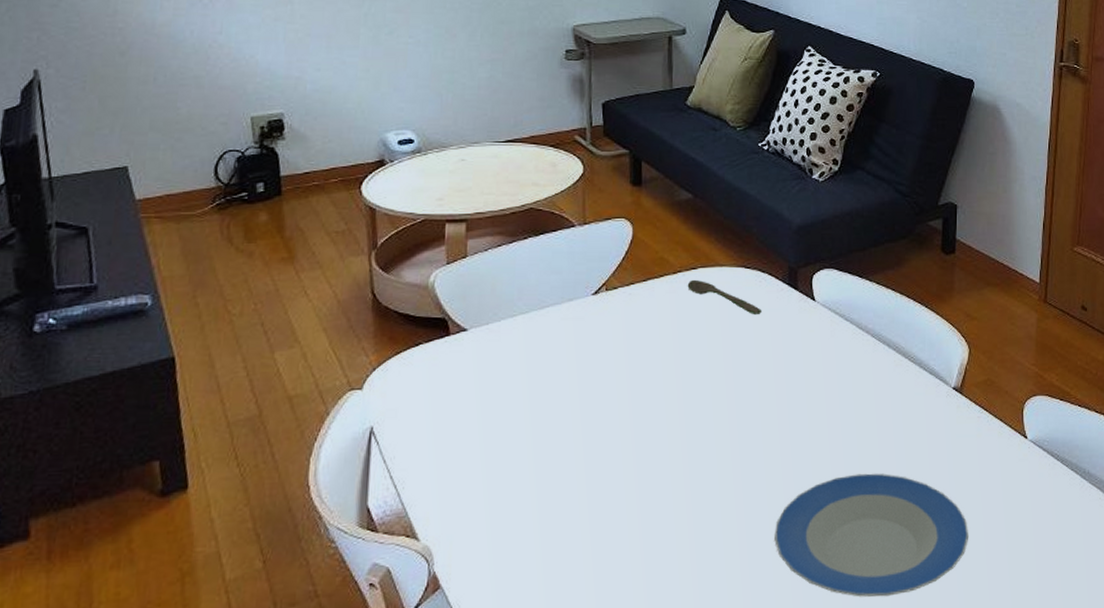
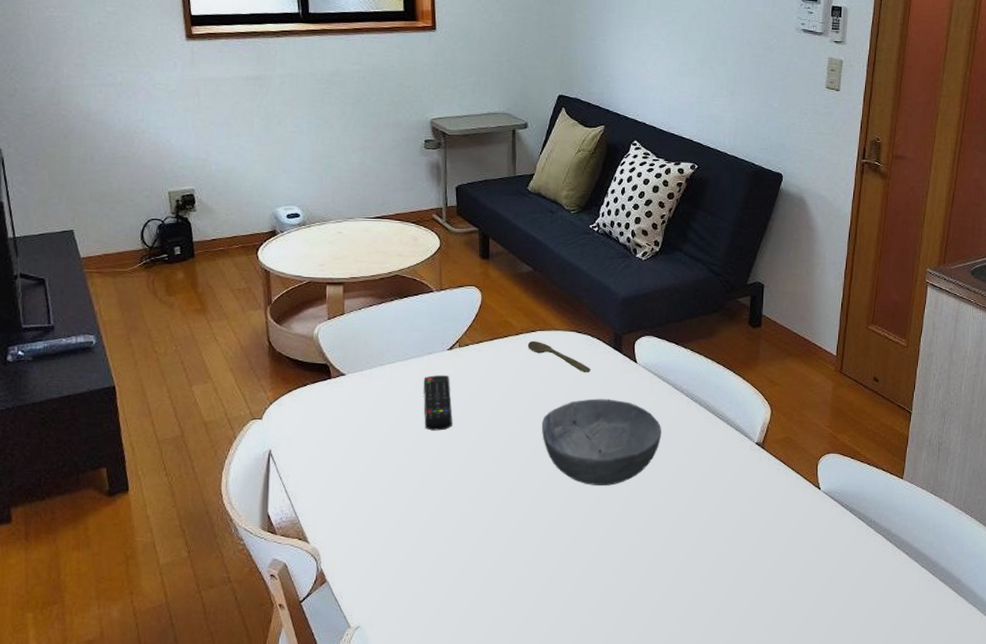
remote control: none [563,325,598,393] -> present [423,375,453,431]
bowl: none [704,344,845,449] -> present [541,399,661,486]
plate: present [774,473,969,597] -> none [599,511,767,614]

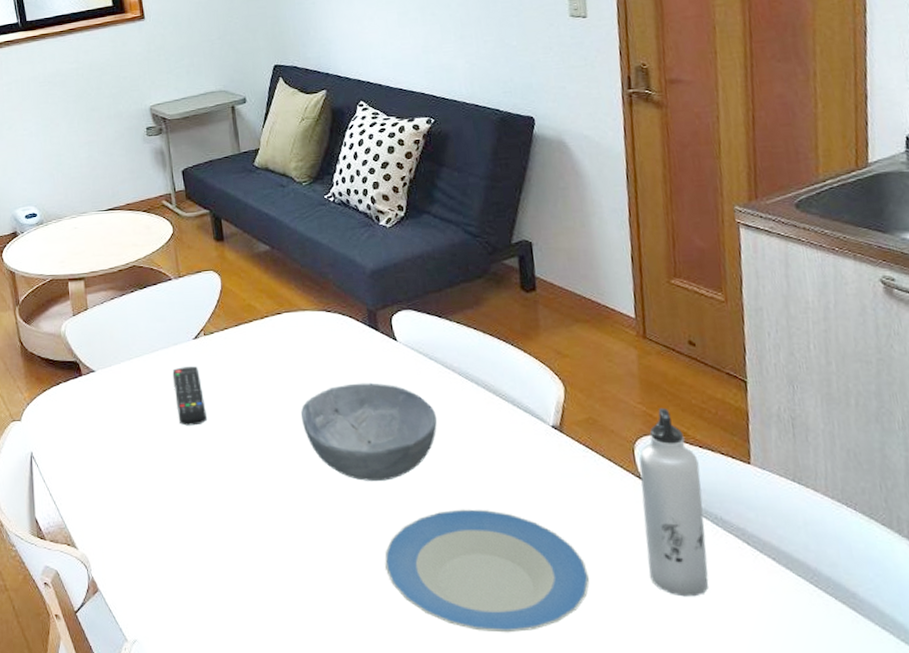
spoon: present [527,340,591,372] -> none [274,323,347,355]
plate: none [599,511,767,614] -> present [385,509,590,633]
water bottle: none [814,431,865,583] -> present [639,407,709,597]

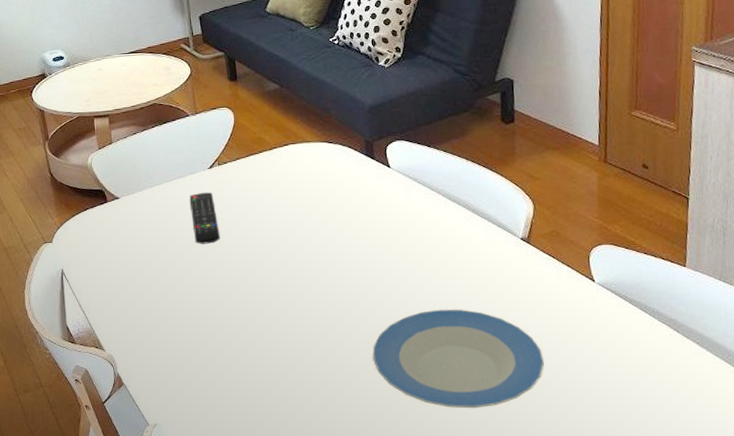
bowl: present [300,383,437,481] -> none [303,204,422,288]
water bottle: present [639,407,709,597] -> none [593,221,644,376]

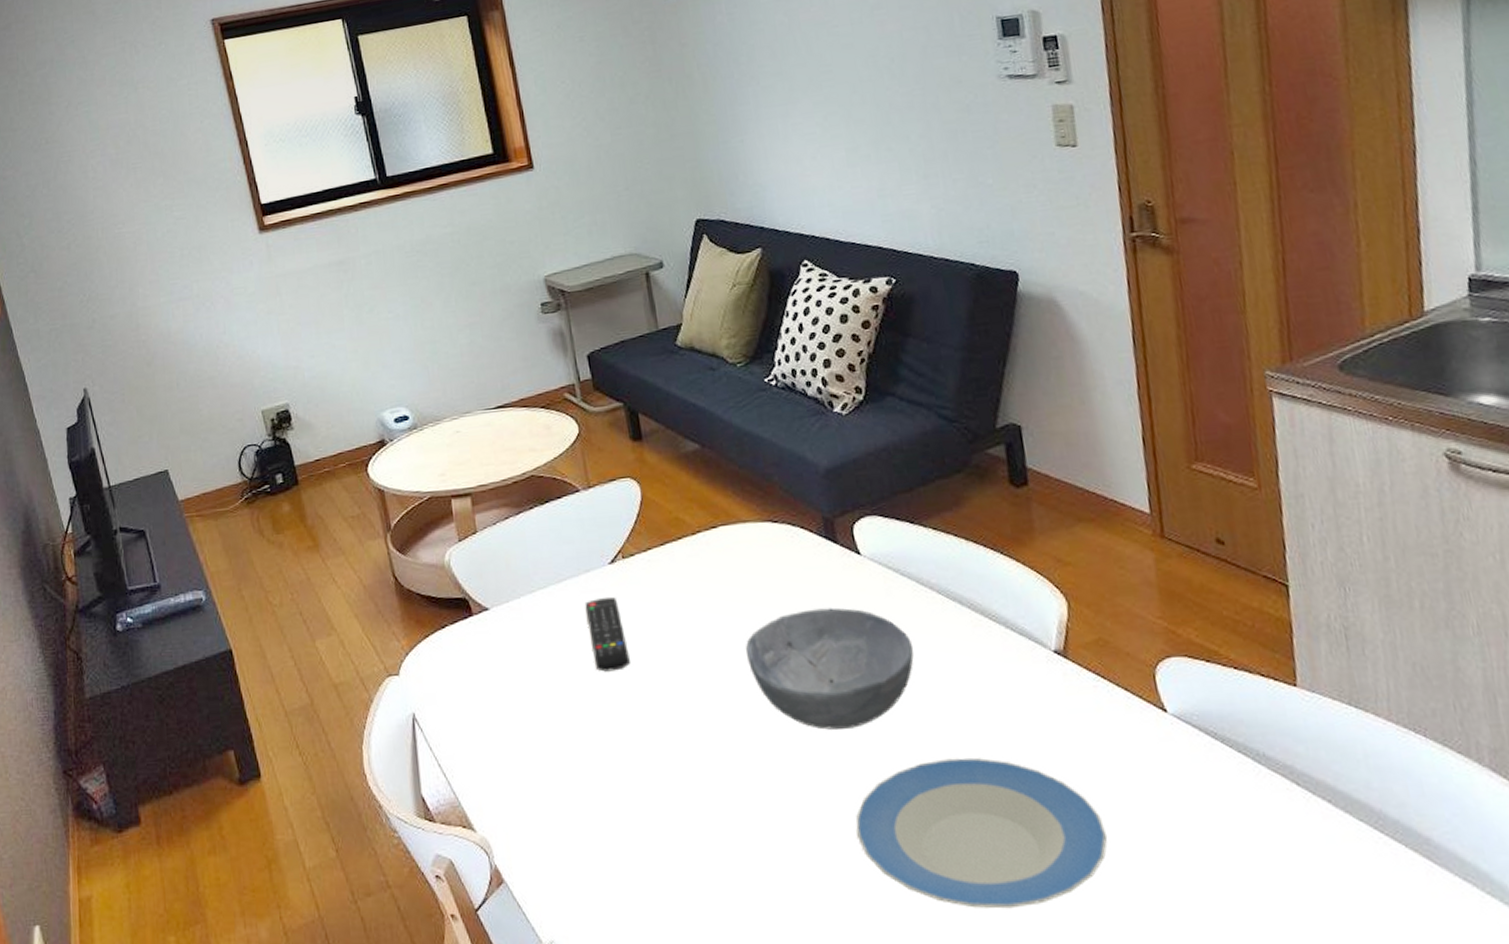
bowl: none [303,204,422,288] -> present [745,607,914,730]

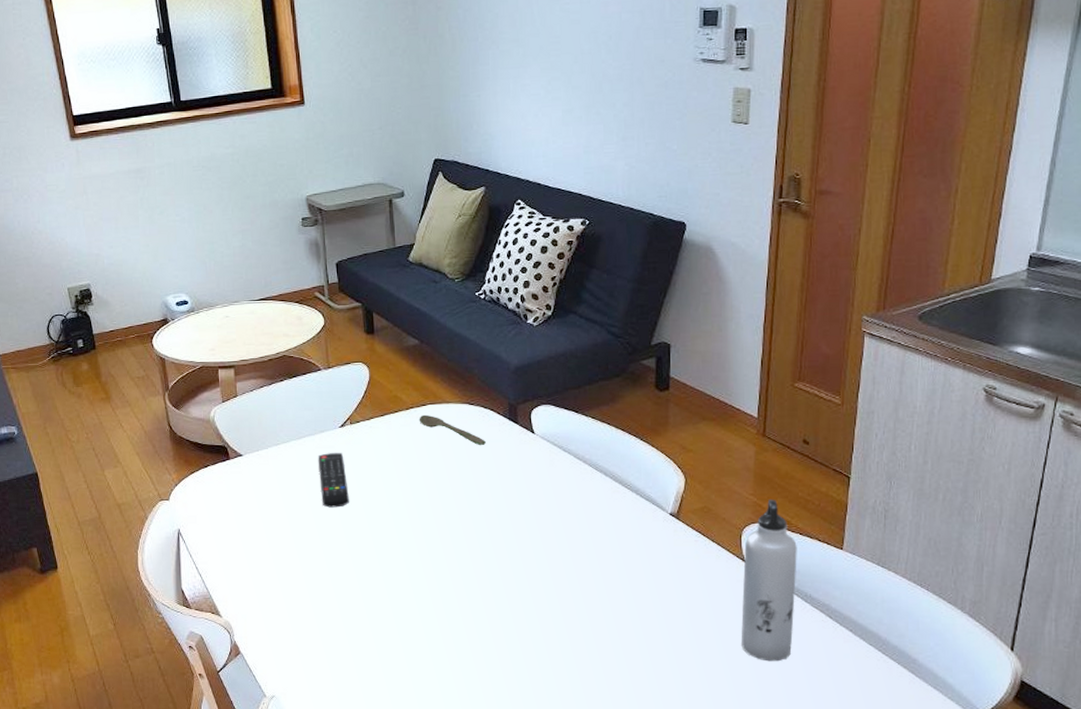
spoon: none [709,539,799,575] -> present [419,414,486,445]
bowl: present [745,607,914,730] -> none [438,471,565,560]
plate: present [856,758,1108,909] -> none [507,585,689,691]
water bottle: none [1161,622,1252,853] -> present [741,499,797,662]

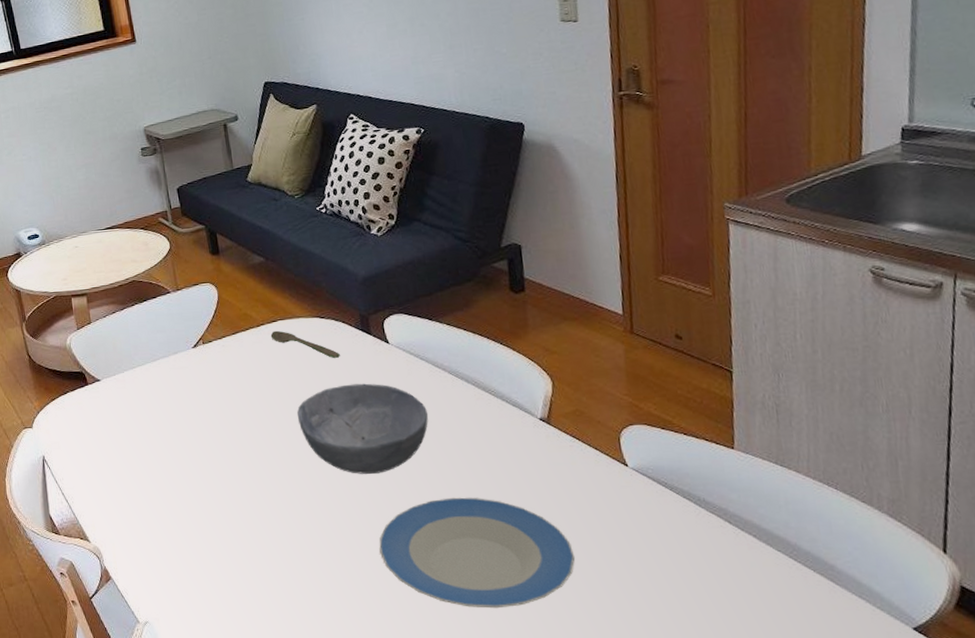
remote control: present [318,453,349,508] -> none [173,373,208,428]
bowl: none [438,471,565,560] -> present [296,383,428,474]
plate: none [507,585,689,691] -> present [379,497,576,609]
water bottle: present [741,499,797,662] -> none [625,398,691,573]

